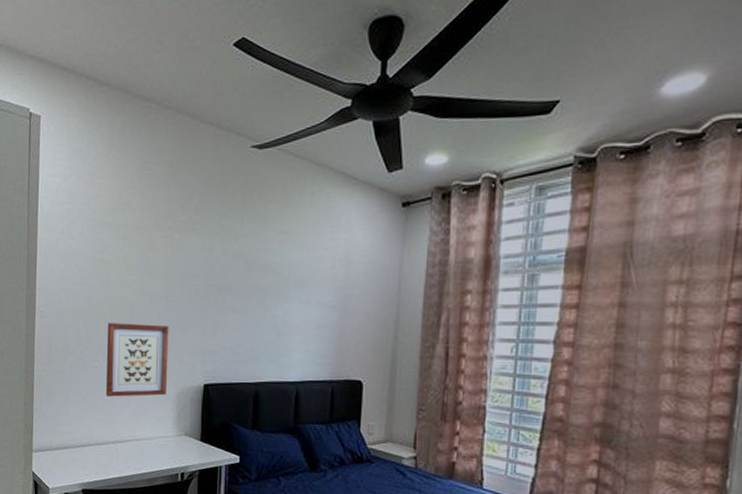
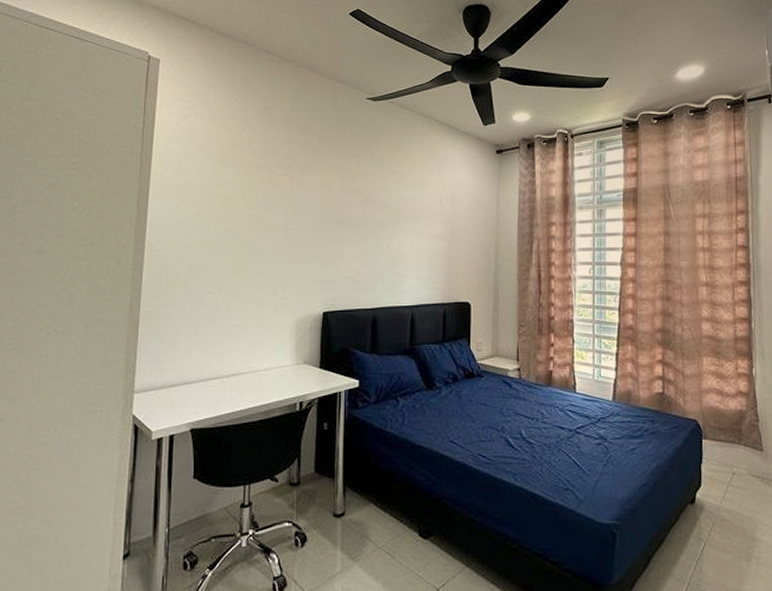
wall art: present [105,323,169,397] -> none [220,255,288,329]

